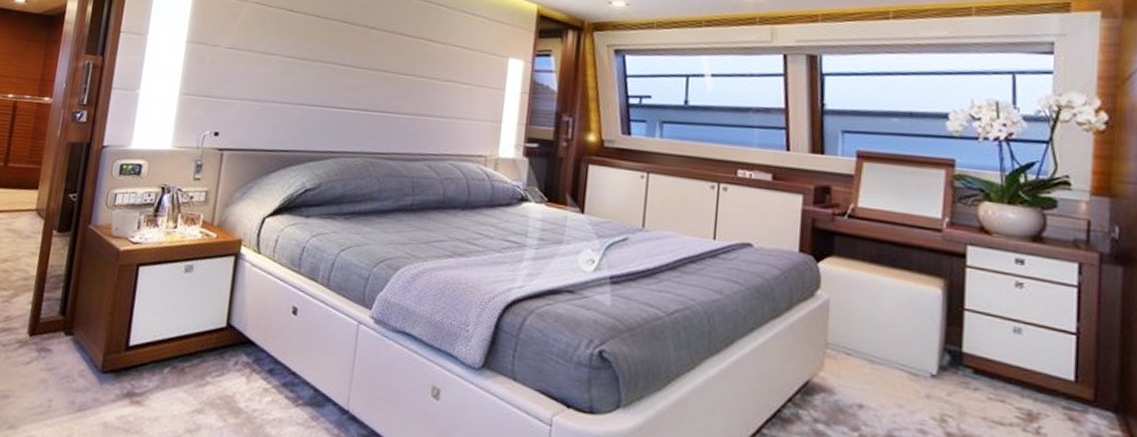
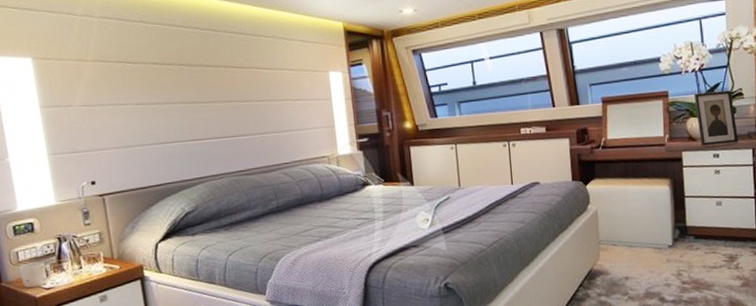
picture frame: none [994,170,1057,249] -> present [694,90,738,146]

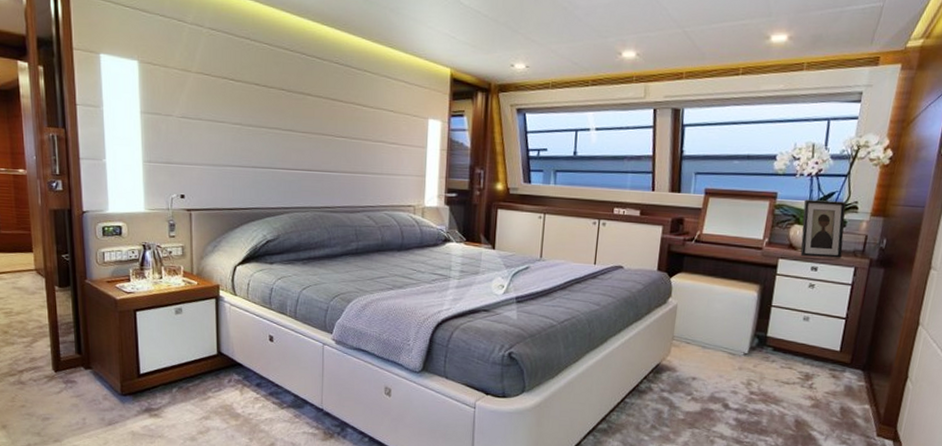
mug: present [18,261,53,289] -> none [103,264,134,290]

